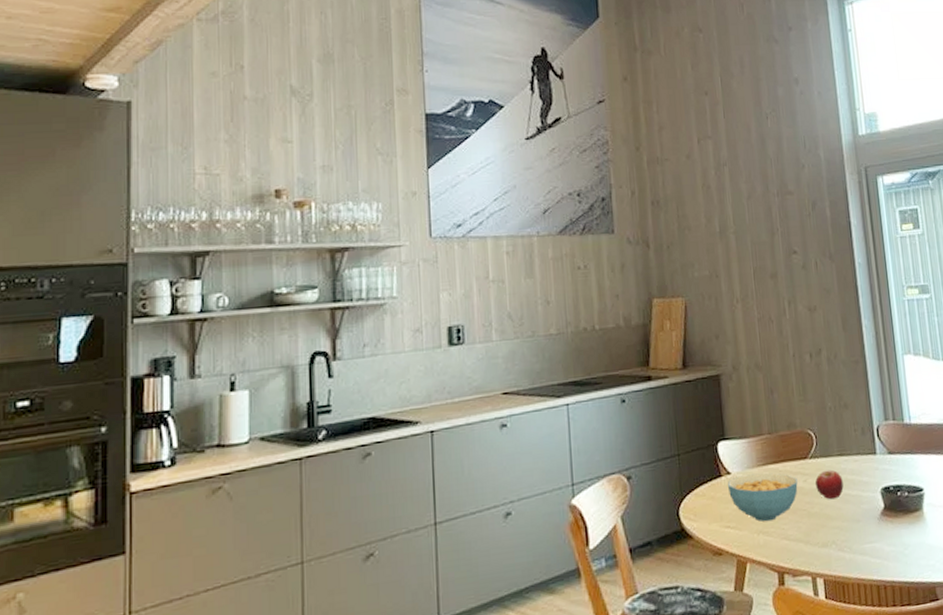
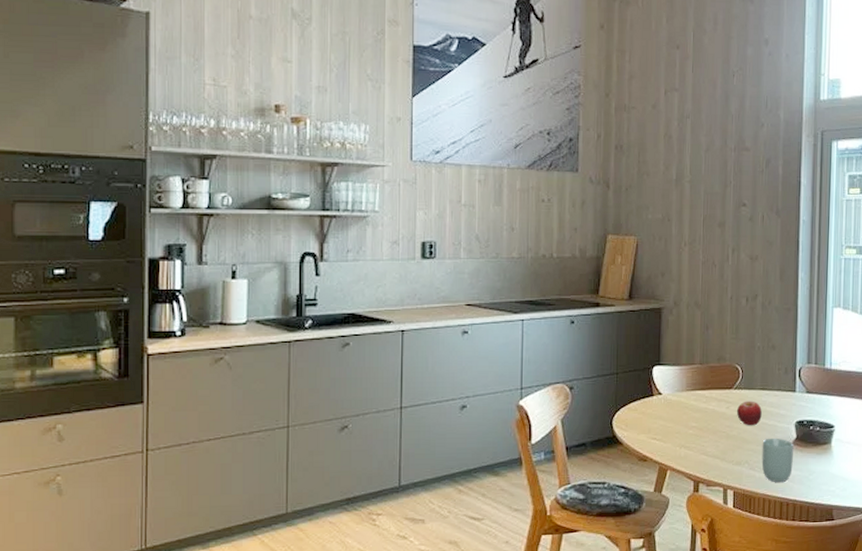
cereal bowl: present [728,472,798,522] -> none [658,397,721,438]
cup: none [848,510,885,563] -> present [761,438,793,482]

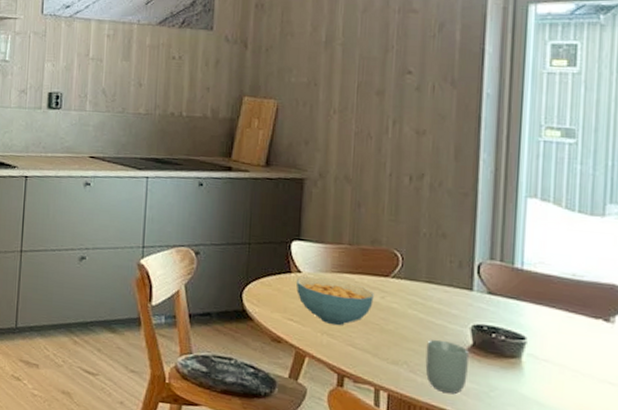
cereal bowl: none [658,397,721,438] -> present [296,276,374,326]
fruit: present [736,401,762,426] -> none [393,292,427,323]

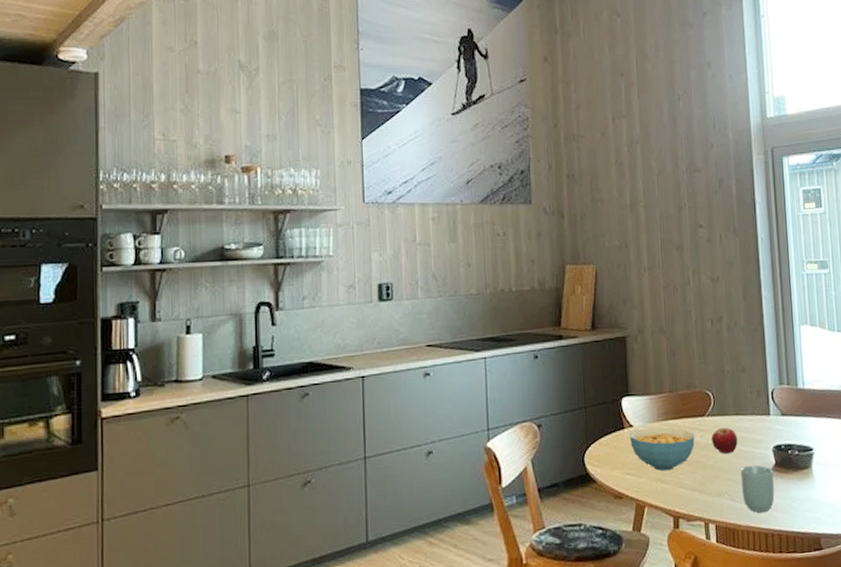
fruit: none [393,292,427,323] -> present [711,427,738,454]

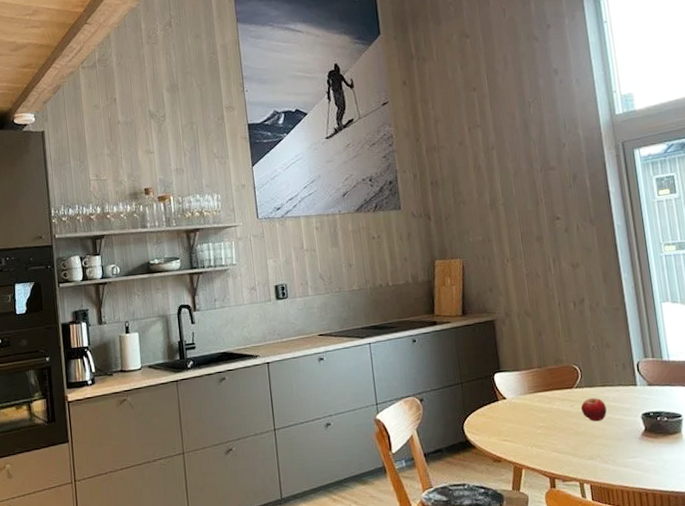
cereal bowl: present [630,427,695,471] -> none [504,398,566,438]
cup: present [740,465,775,512] -> none [611,431,646,474]

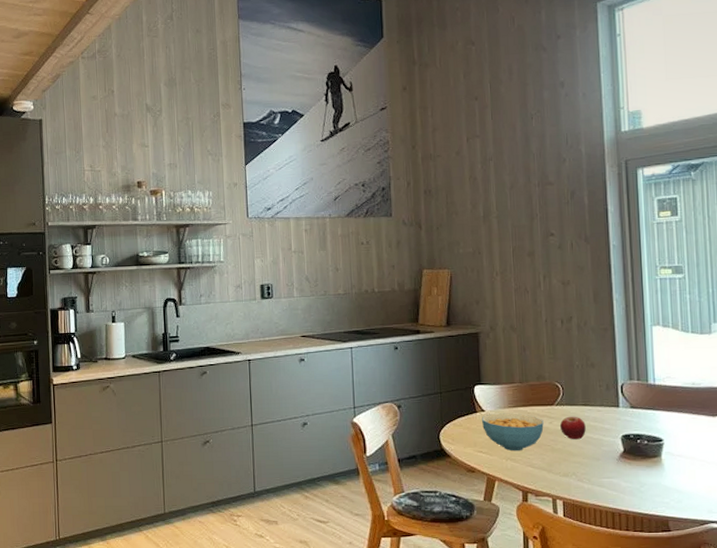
cereal bowl: none [504,398,566,438] -> present [482,413,544,451]

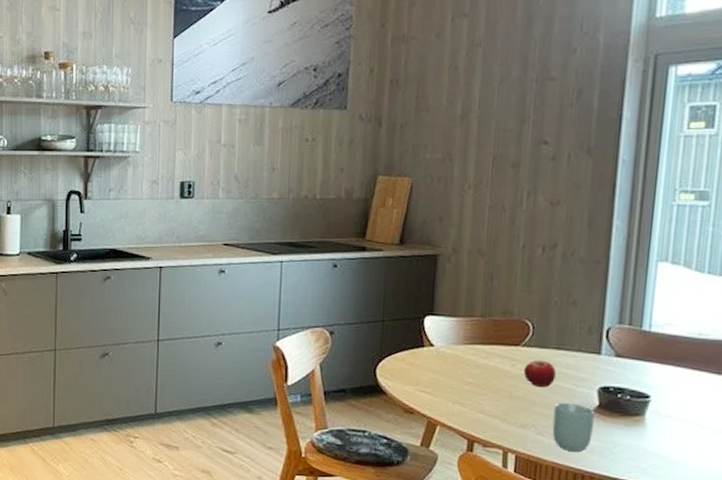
cereal bowl: present [482,413,544,451] -> none [429,349,504,395]
cup: none [588,451,622,493] -> present [552,402,595,452]

